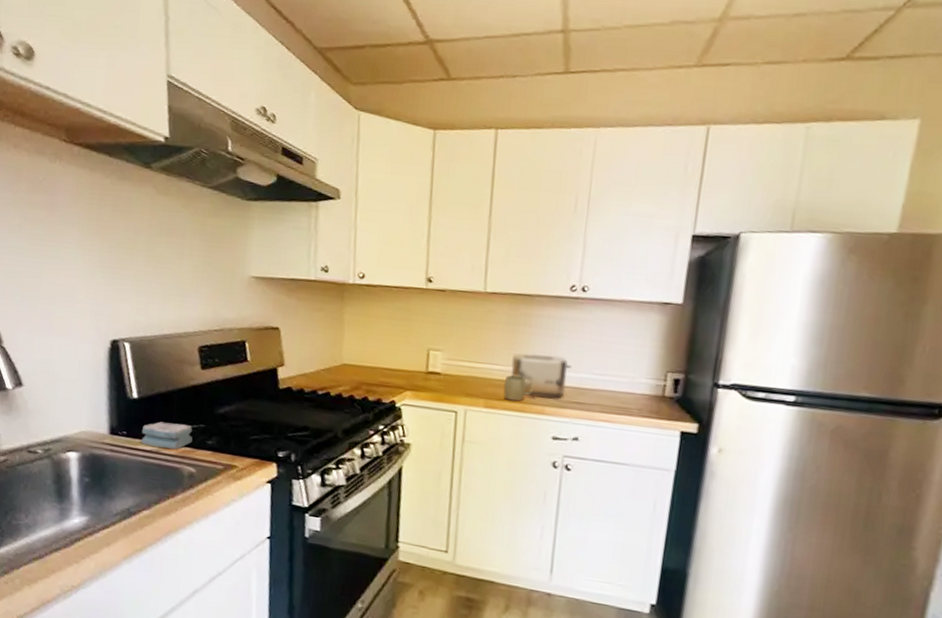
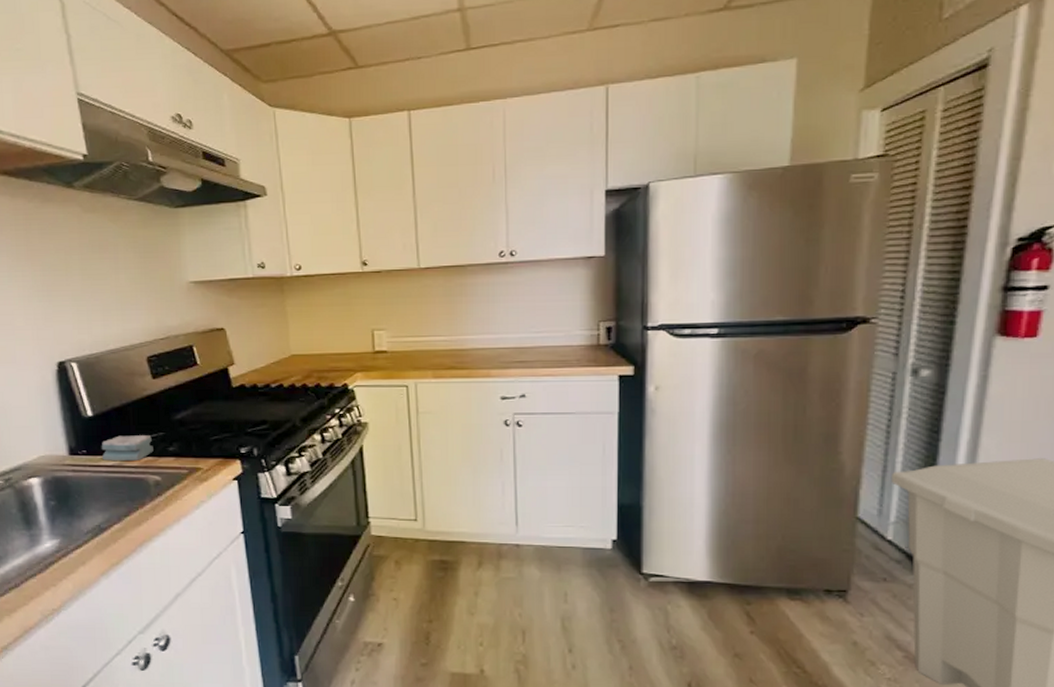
mug: present [503,375,533,402] -> none [448,344,477,368]
toaster: present [510,353,572,398] -> none [452,320,510,363]

